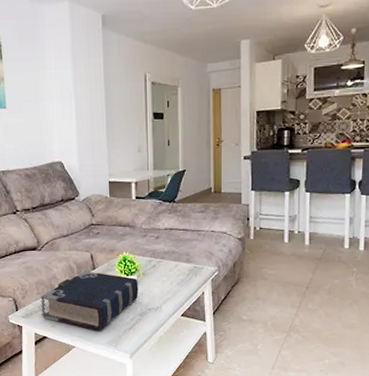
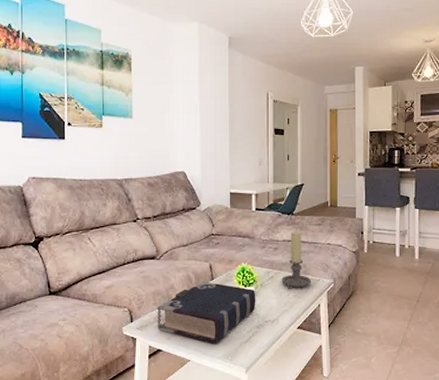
candle holder: none [164,219,195,277] -> present [282,231,312,289]

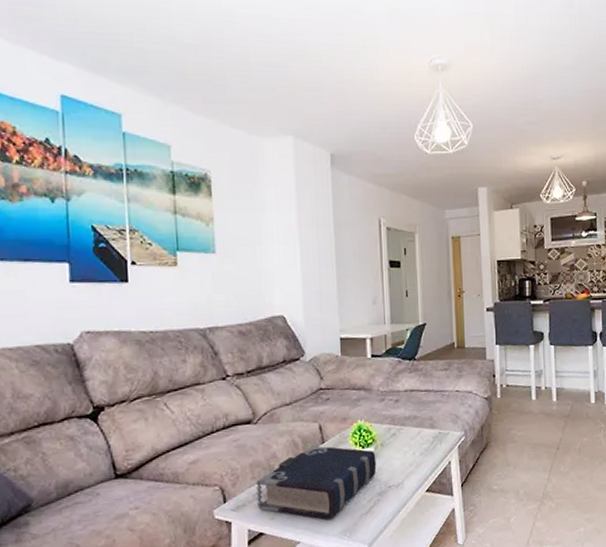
candle holder: present [282,231,312,289] -> none [405,378,440,447]

